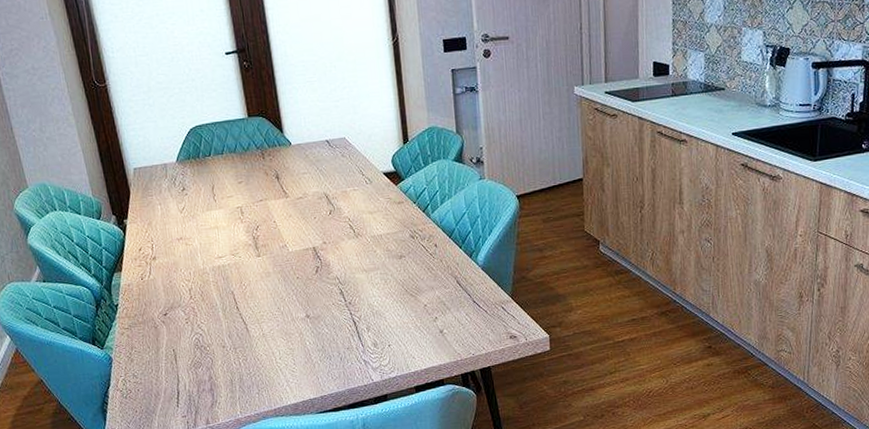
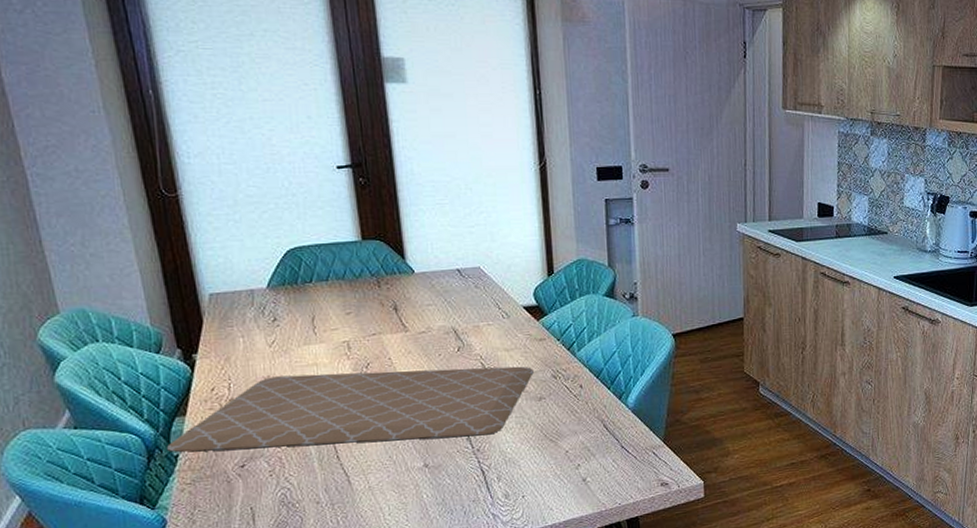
placemat: none [109,227,394,303] -> present [167,366,534,453]

